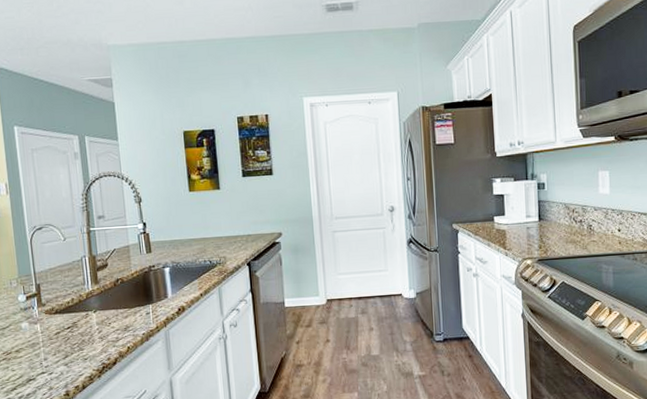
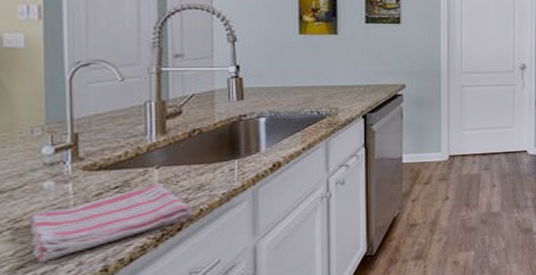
dish towel: none [15,325,123,387] -> present [28,183,193,263]

